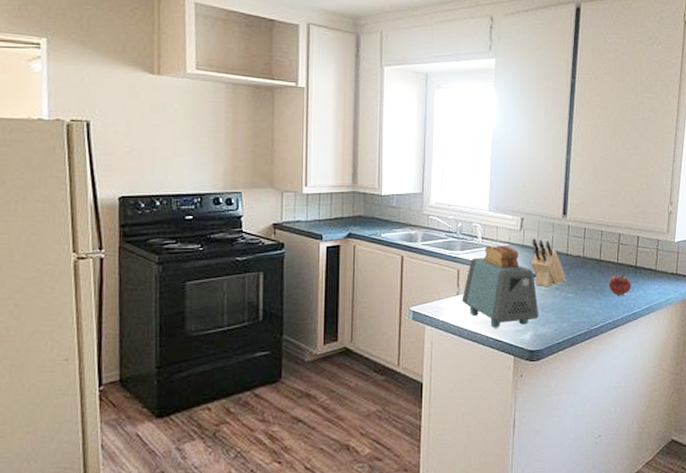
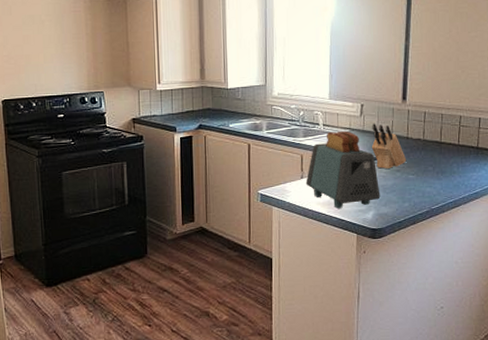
fruit: present [608,274,631,295] -> none [449,155,473,175]

